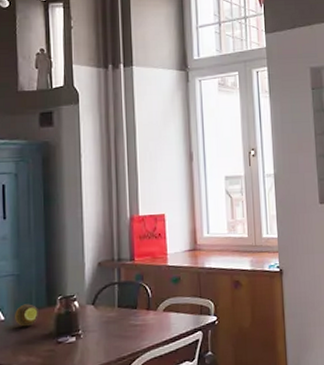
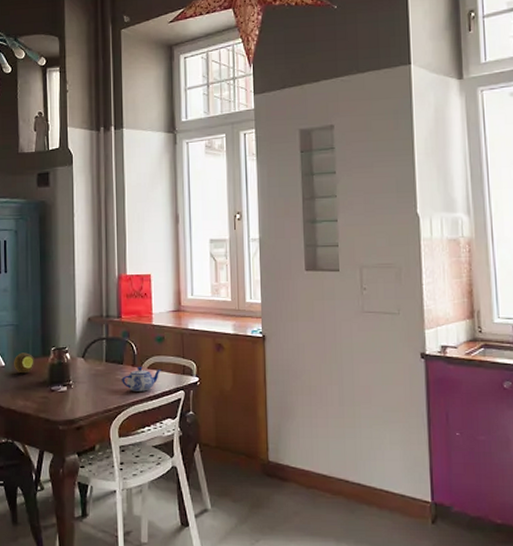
teapot: none [136,309,178,336] -> present [122,366,162,391]

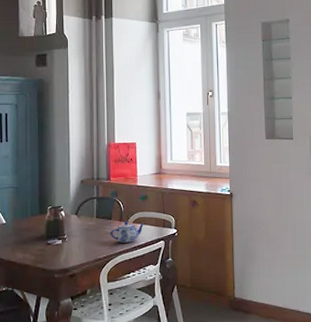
fruit: present [14,352,34,374] -> none [14,211,32,230]

